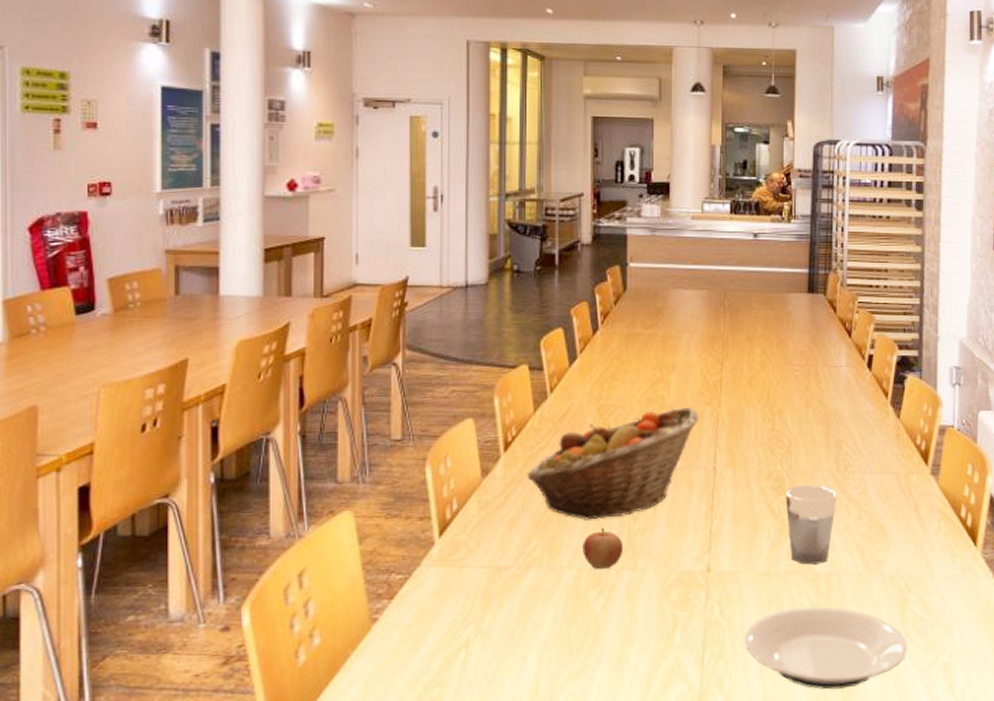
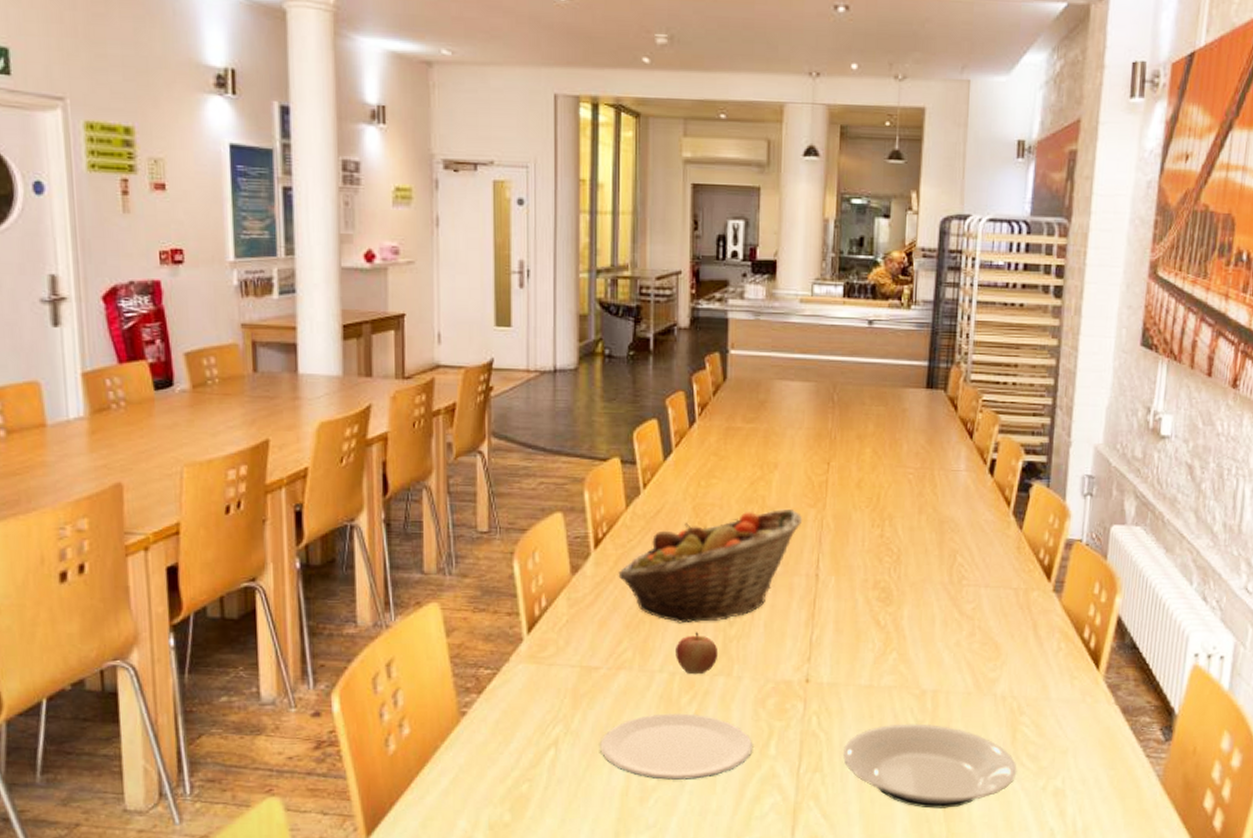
plate: none [510,608,659,676] -> present [600,713,753,780]
drinking glass: present [785,485,837,565] -> none [892,597,949,680]

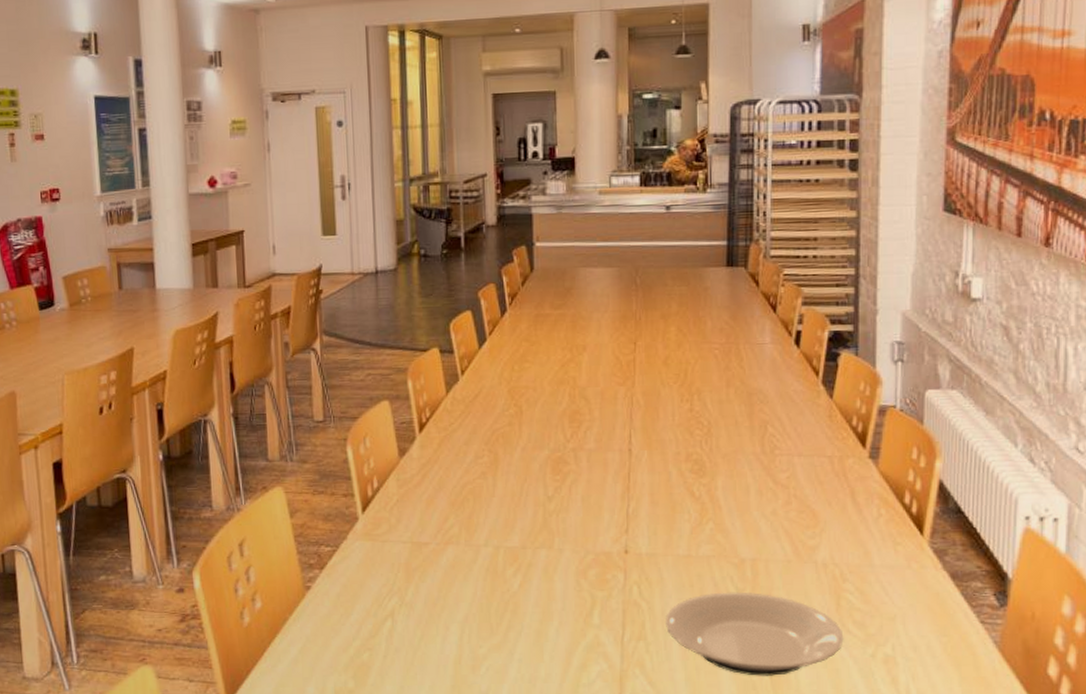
plate: present [600,713,753,780] -> none [433,585,577,648]
fruit basket: present [618,509,802,624] -> none [442,388,612,500]
apple: present [676,632,719,675] -> none [499,507,539,548]

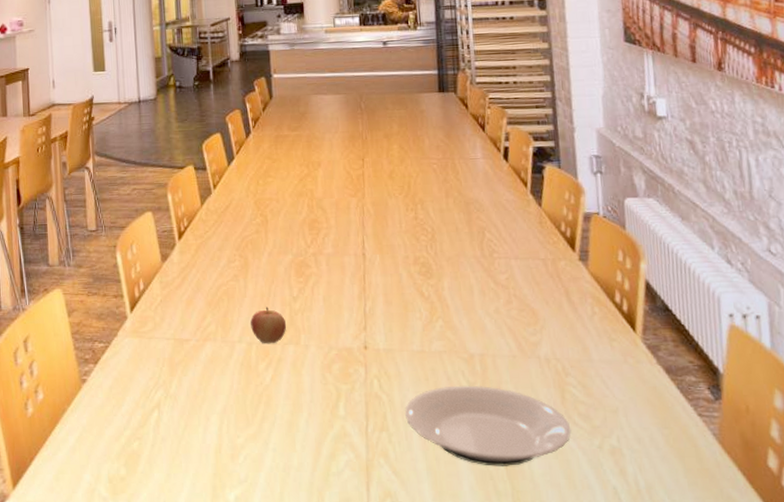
apple: none [499,507,539,548] -> present [250,307,287,344]

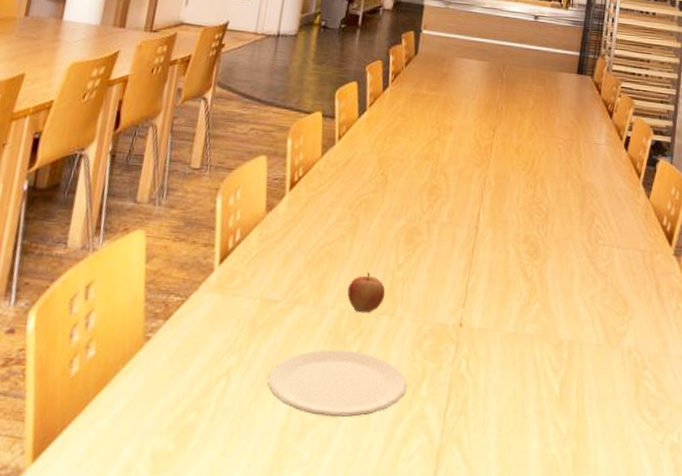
plate: none [195,378,325,438] -> present [268,349,407,417]
plate: present [405,385,572,466] -> none [486,371,639,459]

